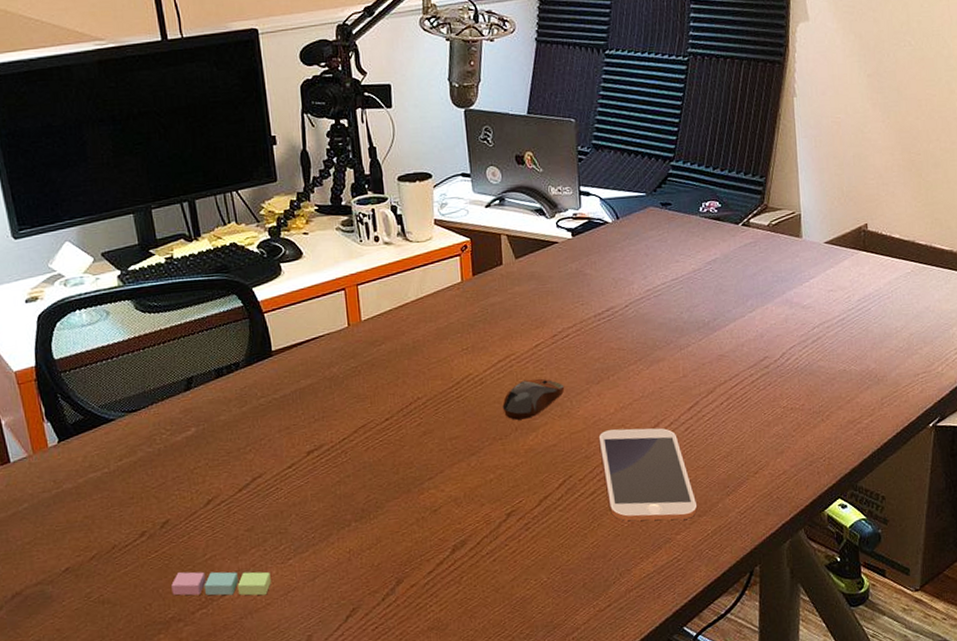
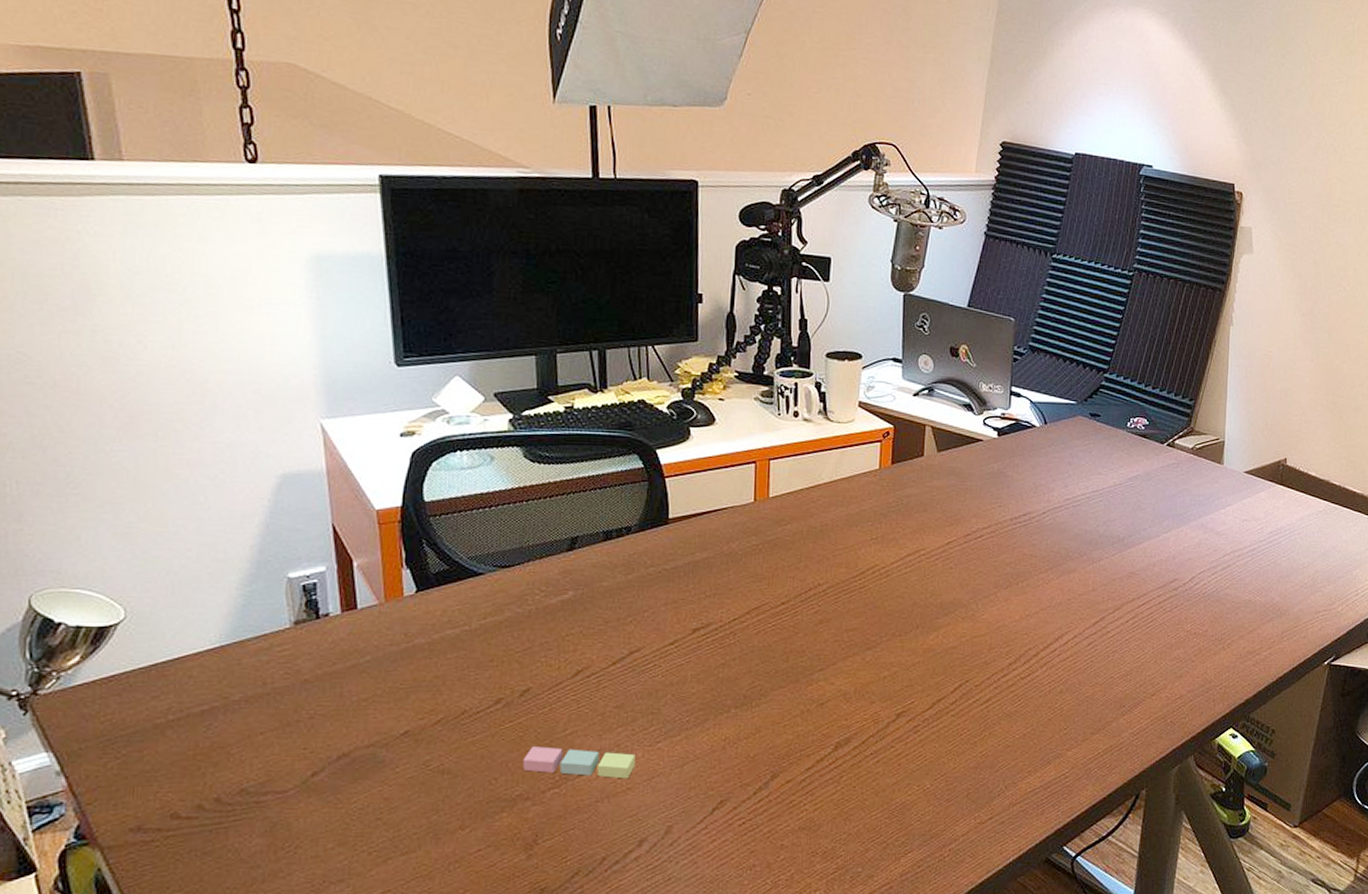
computer mouse: present [502,378,565,420] -> none [906,577,972,617]
smartphone: present [598,428,697,521] -> none [1000,637,1091,736]

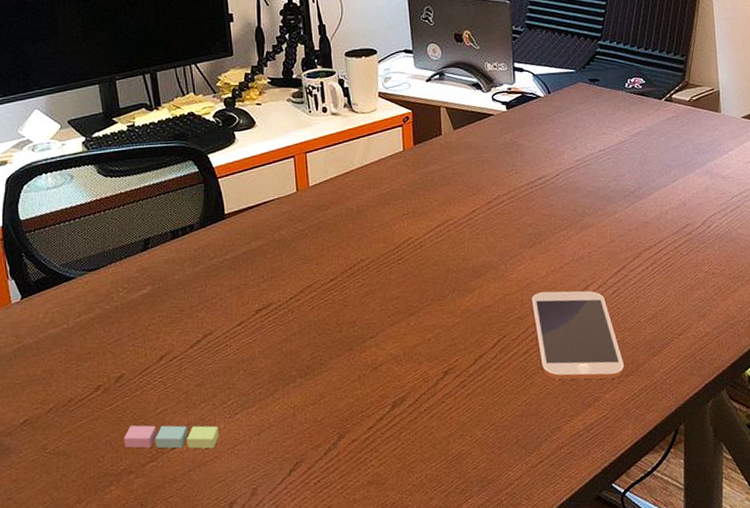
smartphone: none [1000,637,1091,736] -> present [531,290,624,380]

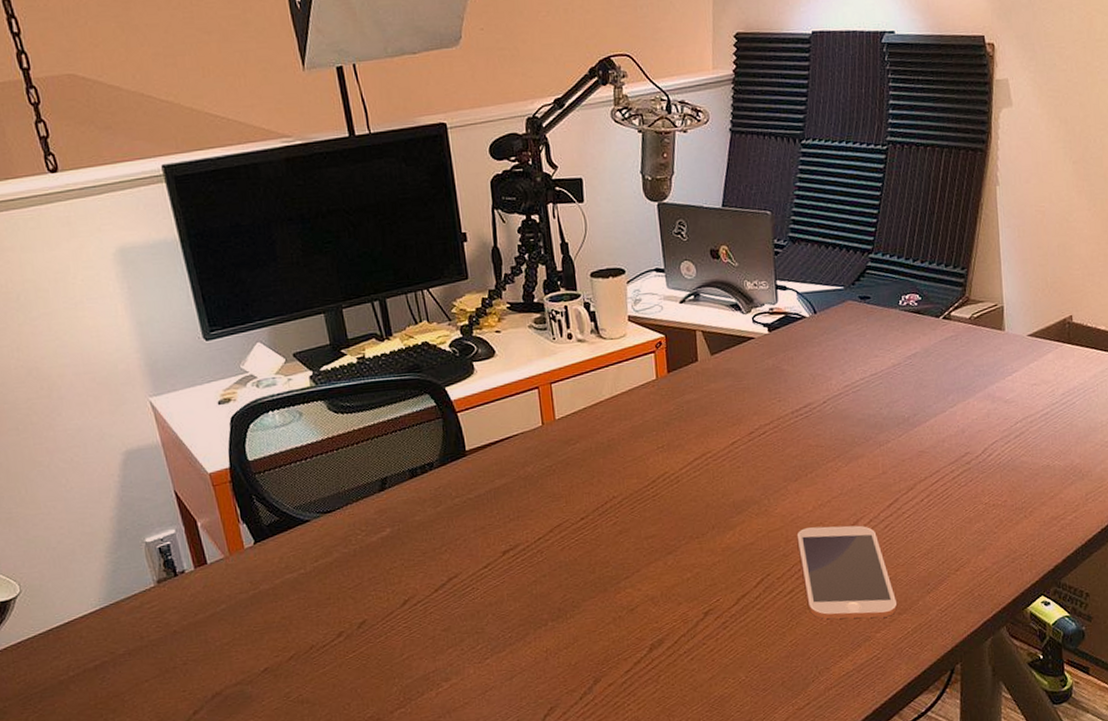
sticky notes: present [124,425,219,449] -> none [369,671,469,695]

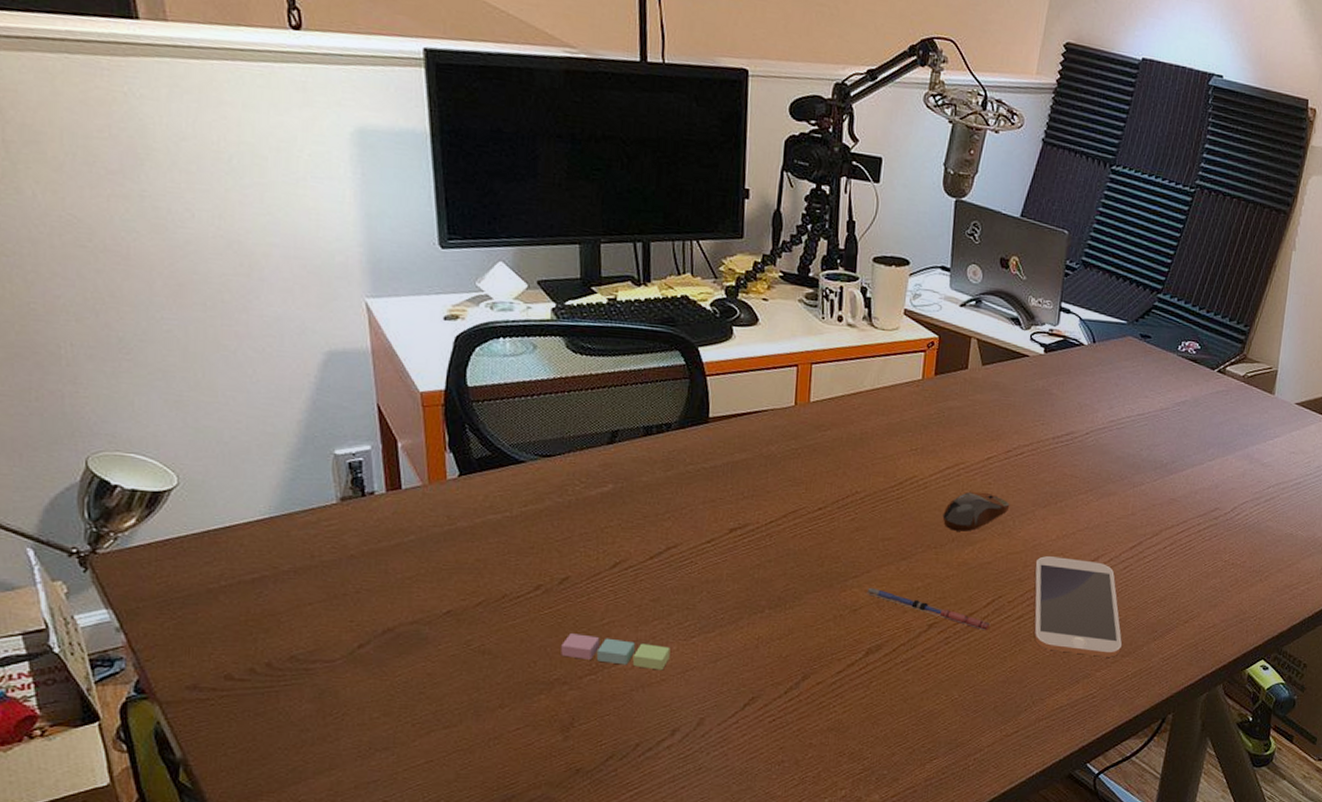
sticky notes: none [369,671,469,695] -> present [561,633,670,671]
pen: none [640,585,764,611] -> present [866,587,991,631]
computer mouse: none [699,476,762,518] -> present [942,491,1010,532]

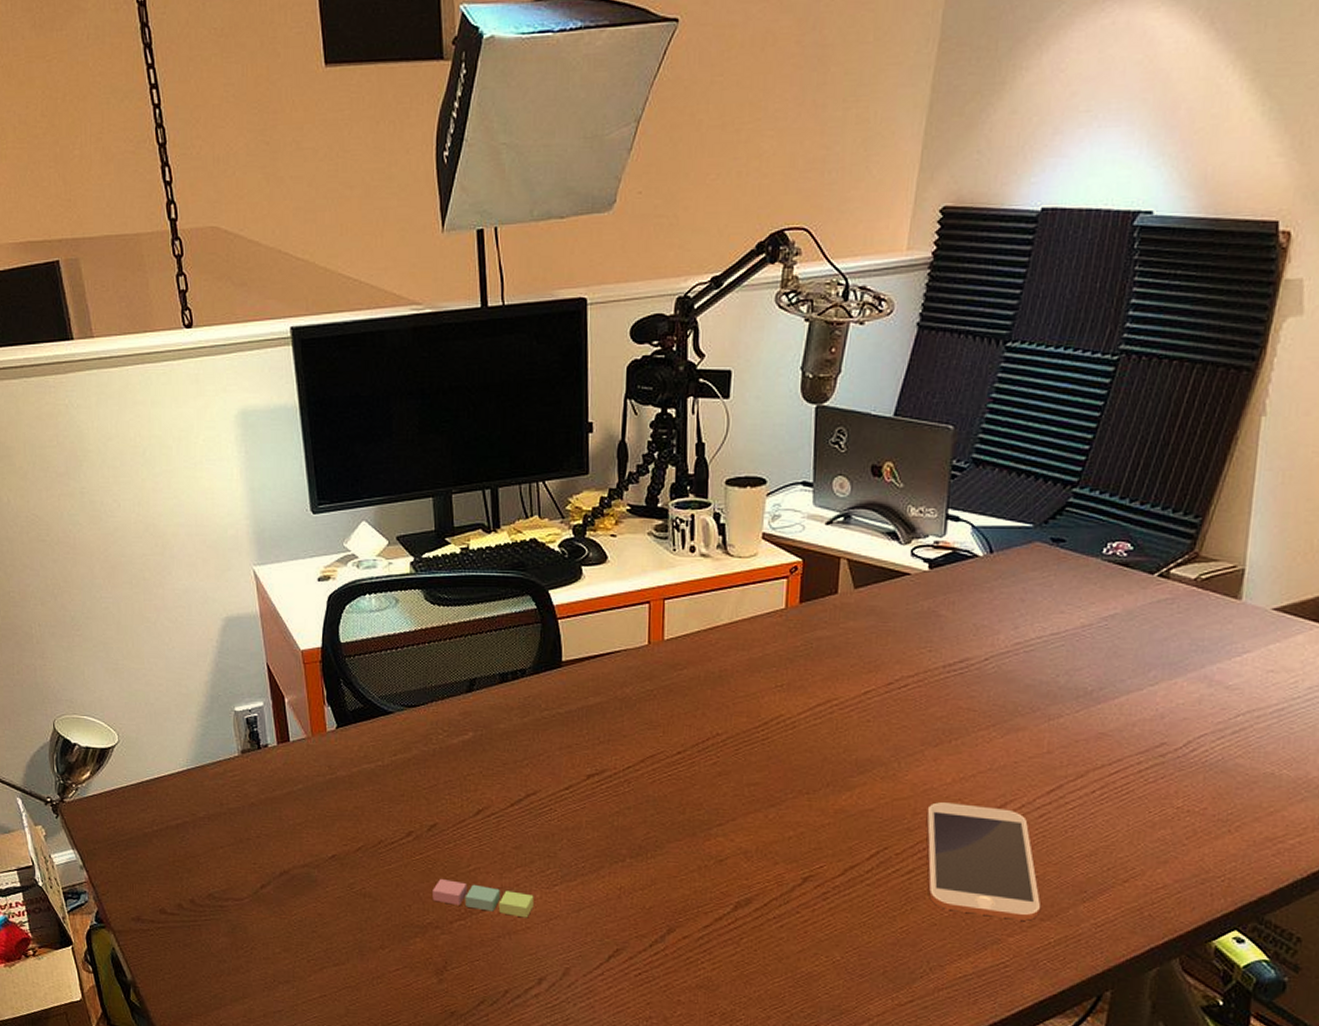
pen: present [866,587,991,631] -> none [733,836,876,887]
computer mouse: present [942,491,1010,532] -> none [814,730,894,775]

